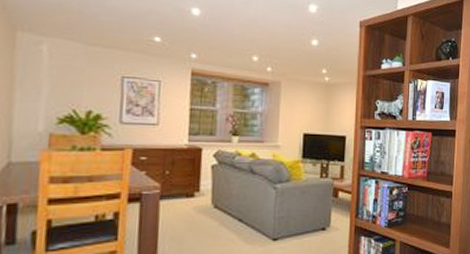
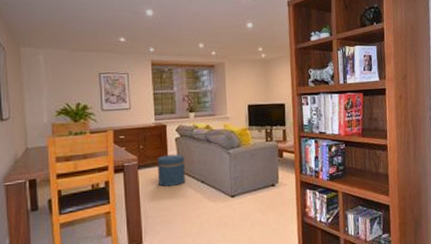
ottoman: none [184,184,220,223] -> present [158,154,185,187]

